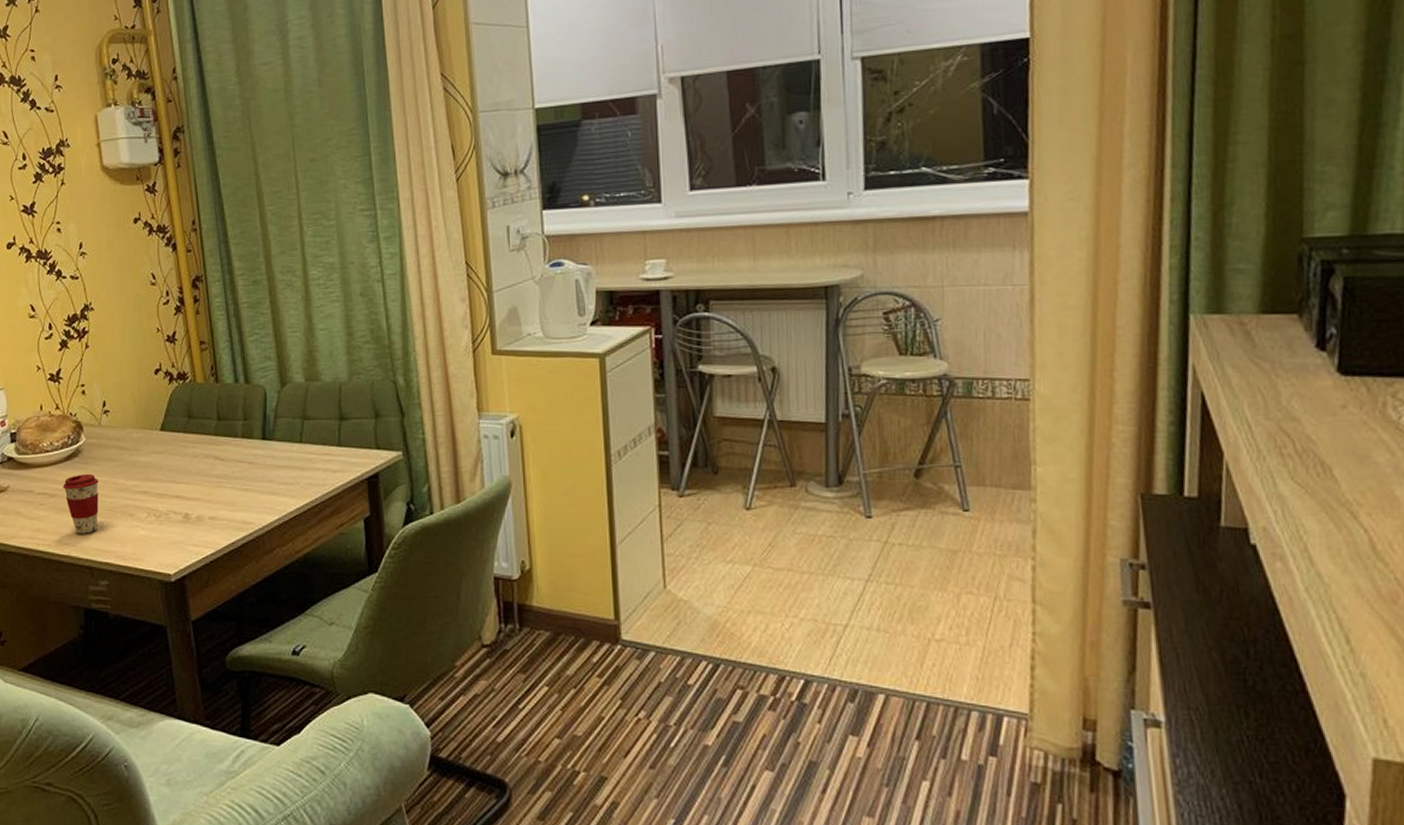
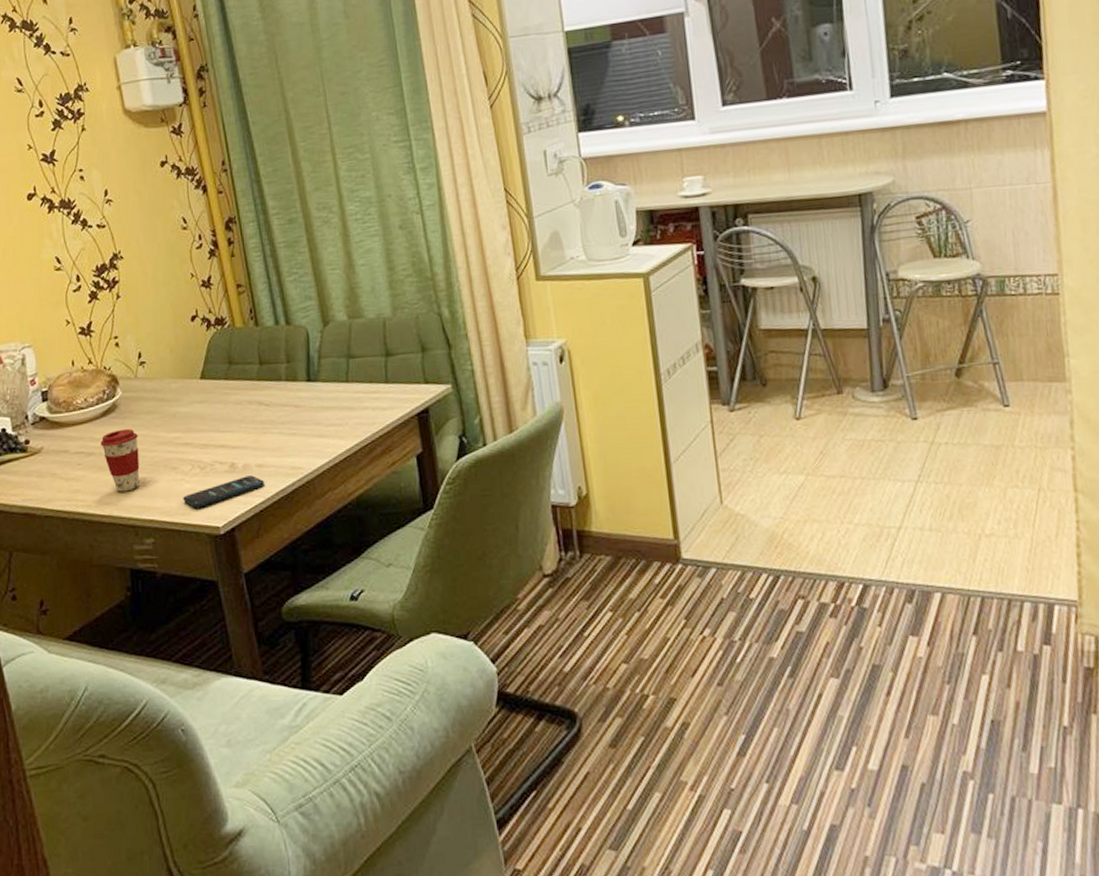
smartphone: none [137,527,216,555] -> present [183,475,264,508]

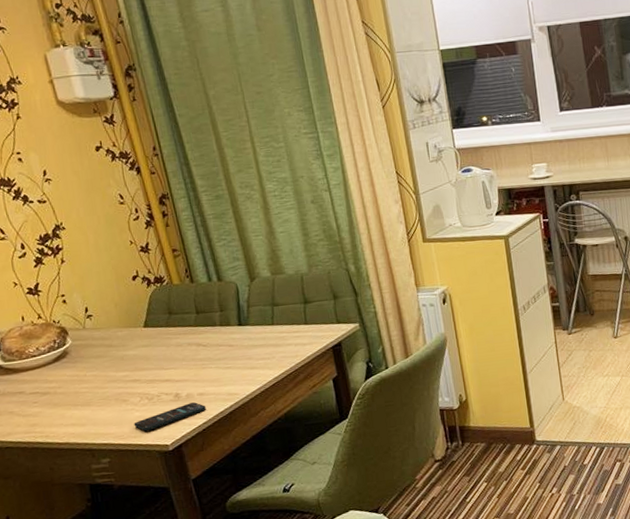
coffee cup: present [100,428,140,492] -> none [54,370,93,423]

